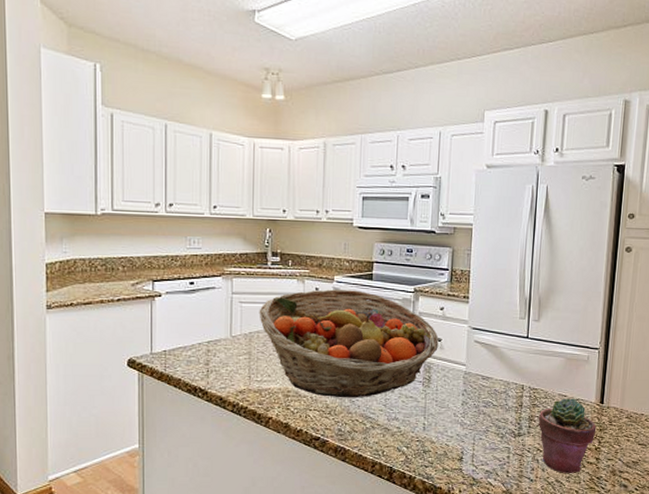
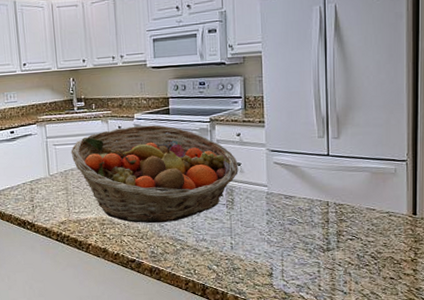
potted succulent: present [538,398,597,473] -> none [347,211,411,285]

